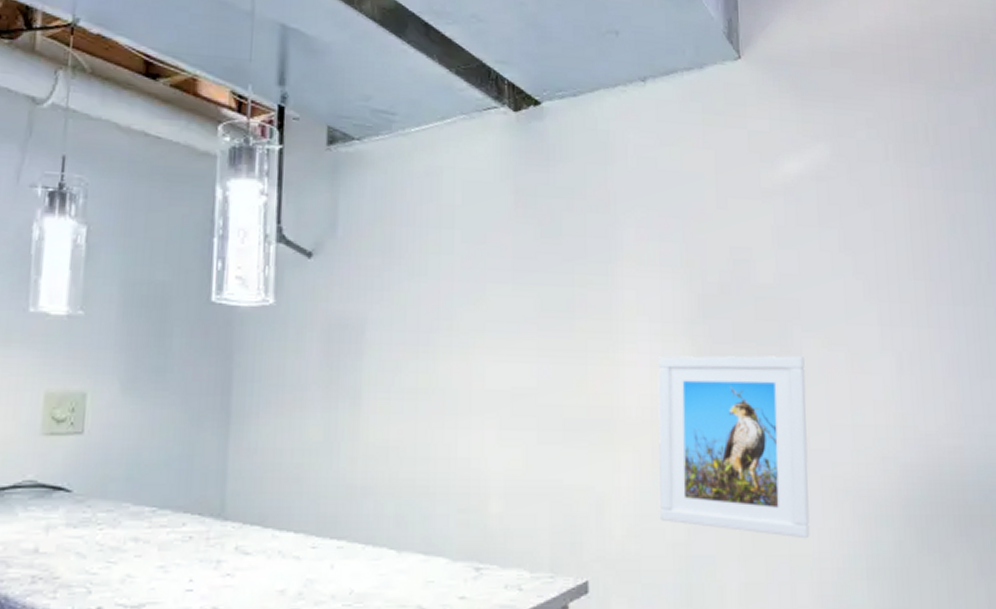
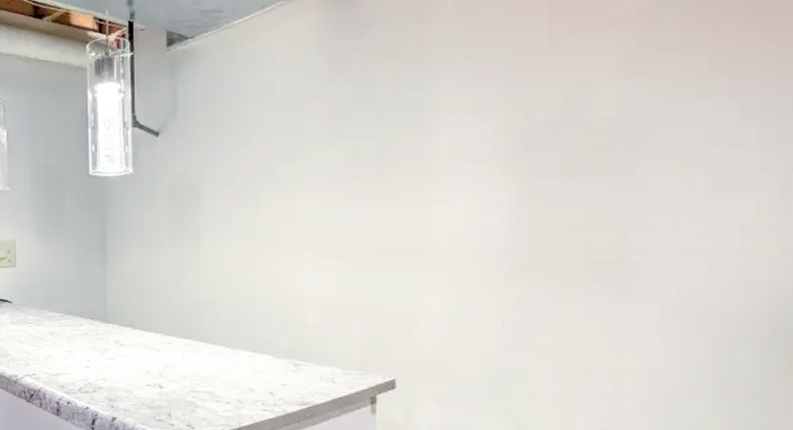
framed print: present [658,355,810,539] -> none [468,183,649,356]

